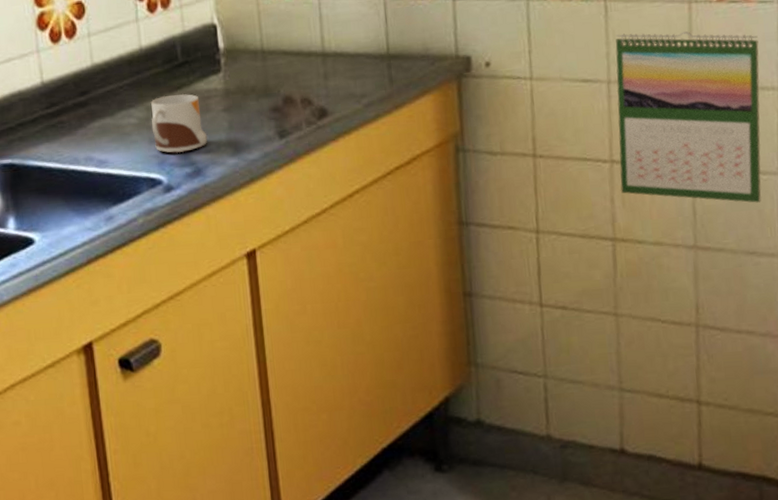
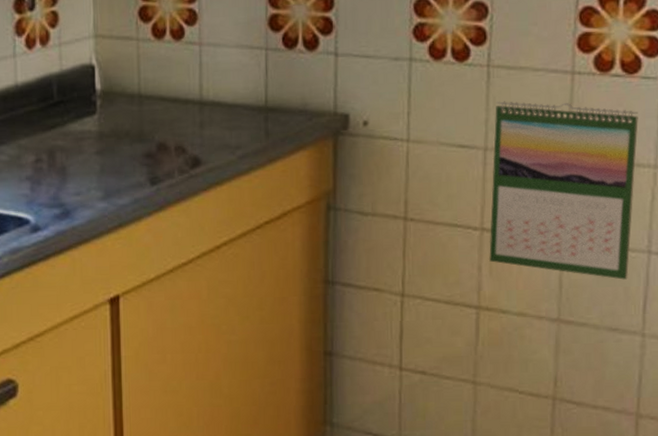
mug: present [150,93,208,154] -> none [22,133,78,194]

